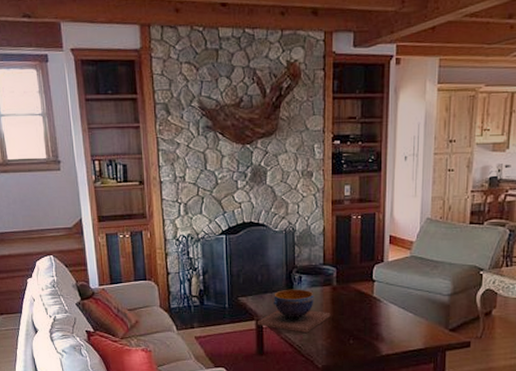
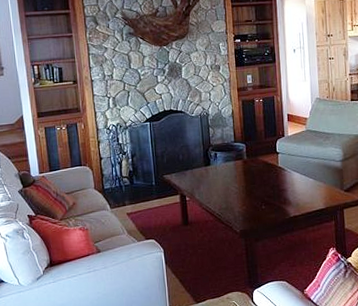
decorative bowl: present [258,289,331,333] -> none [181,164,244,202]

